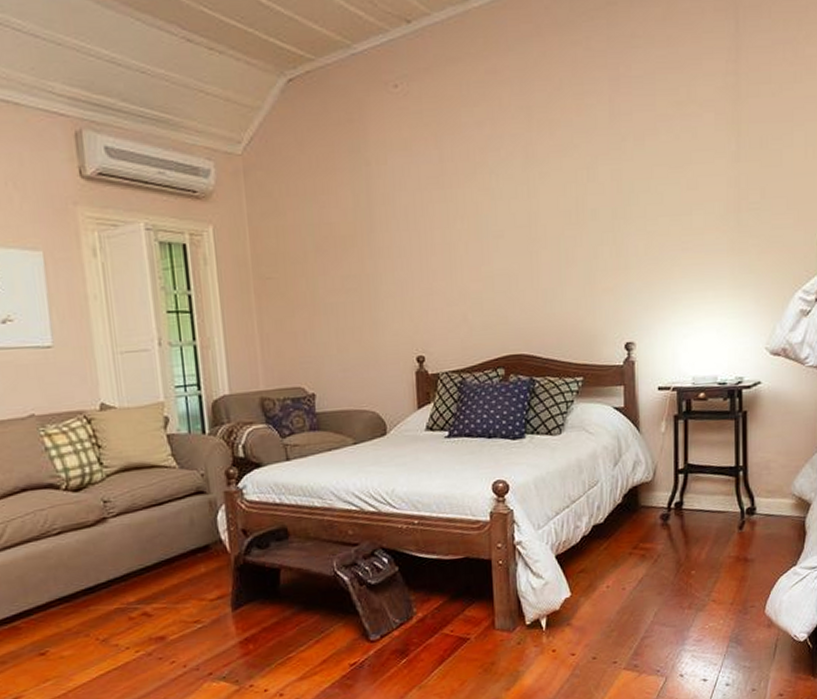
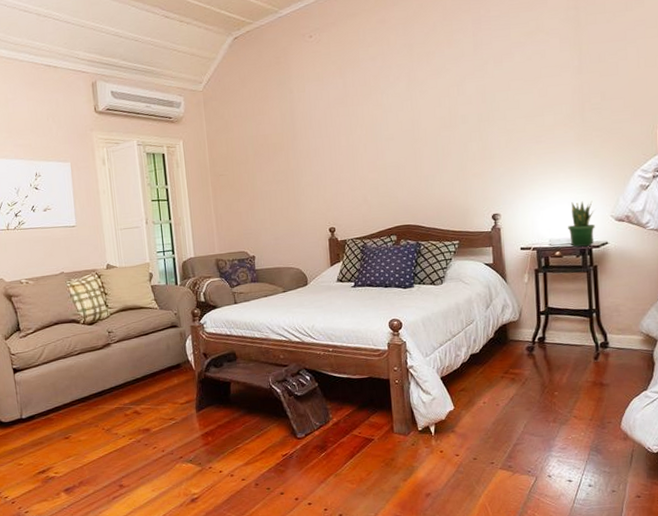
planter: none [715,328,747,387] -> present [568,200,595,247]

